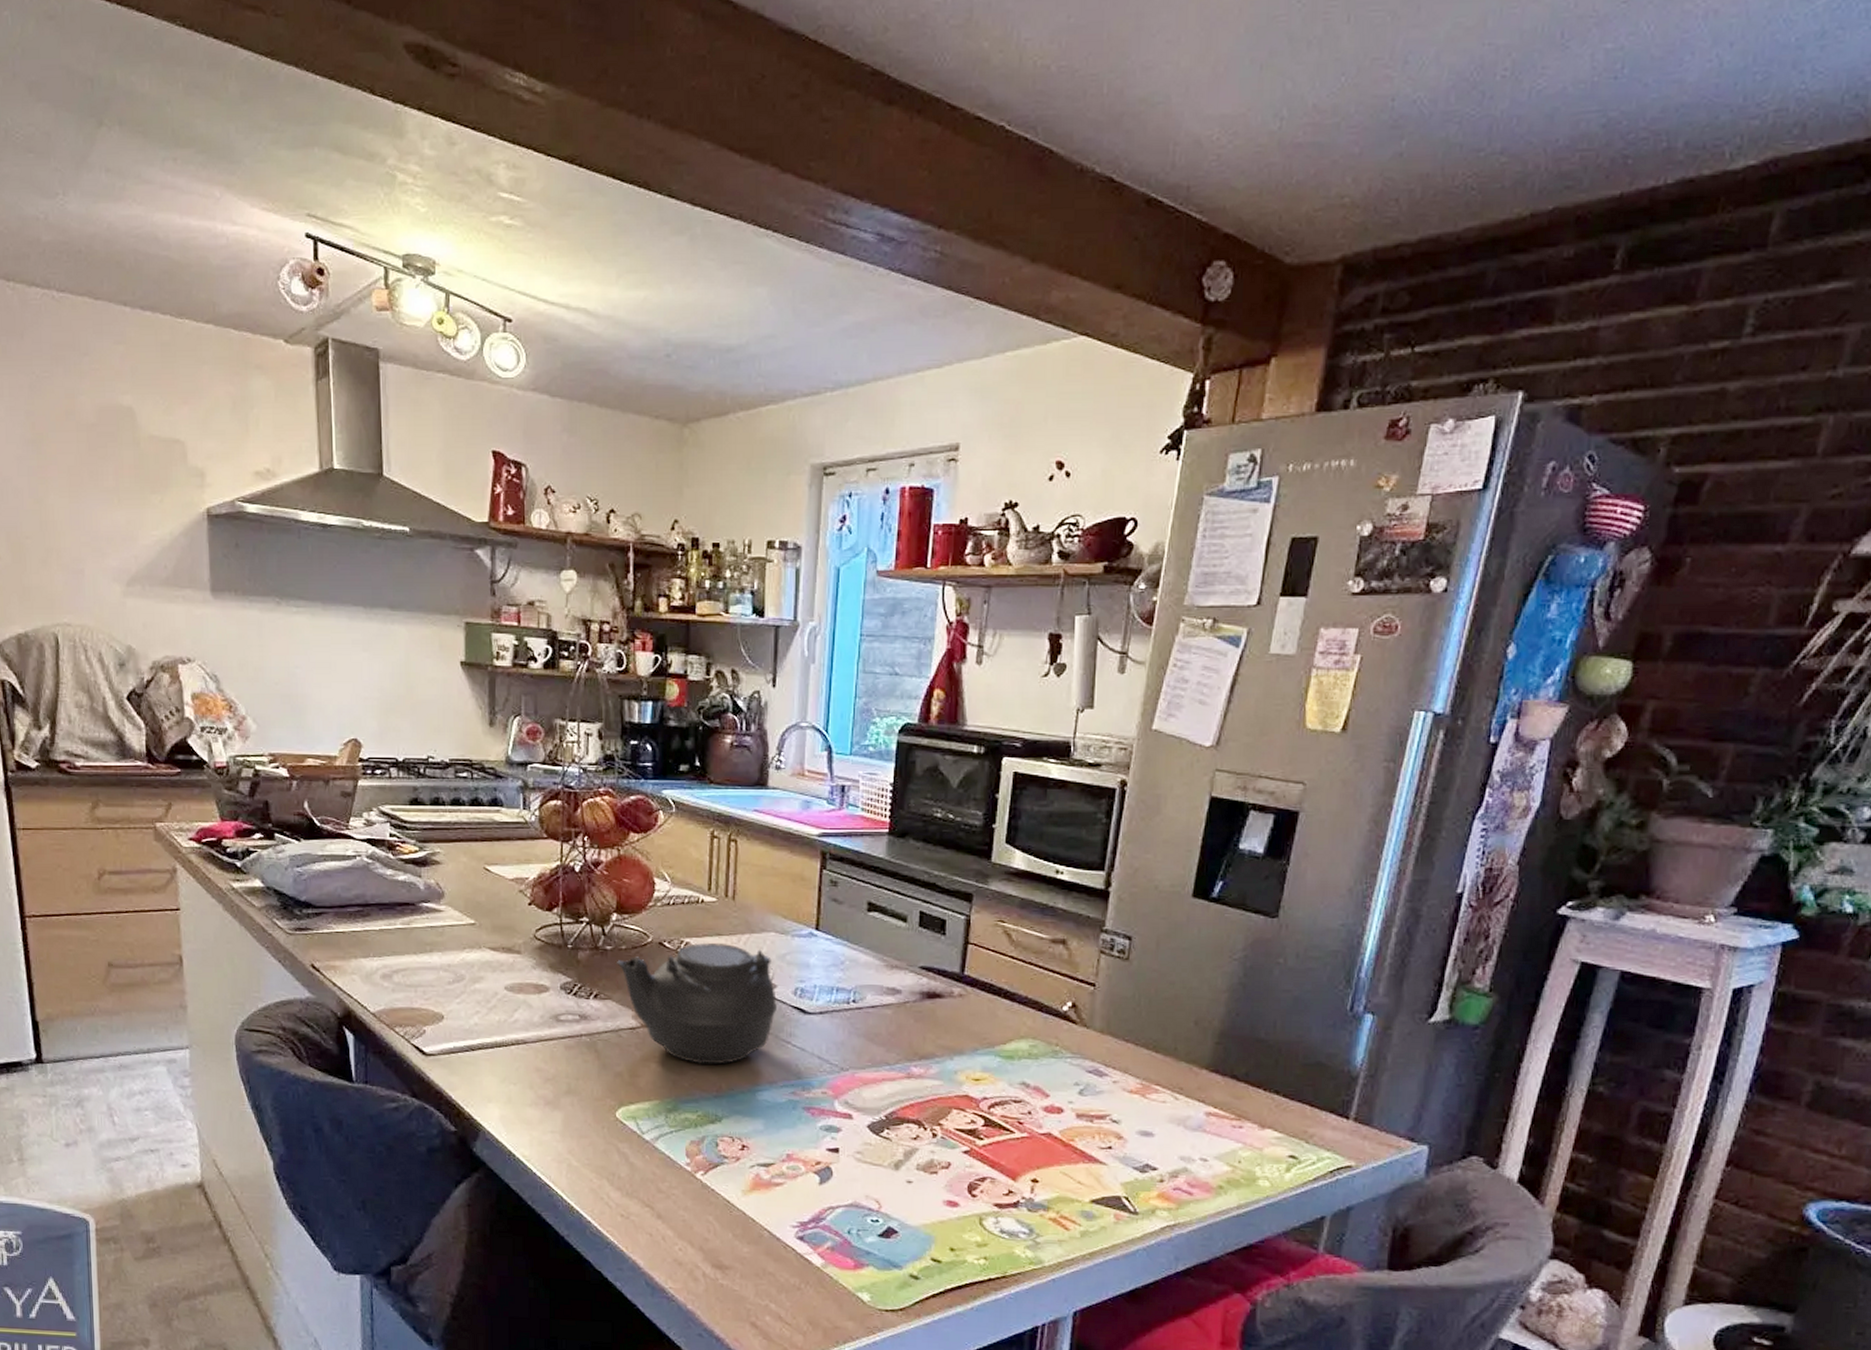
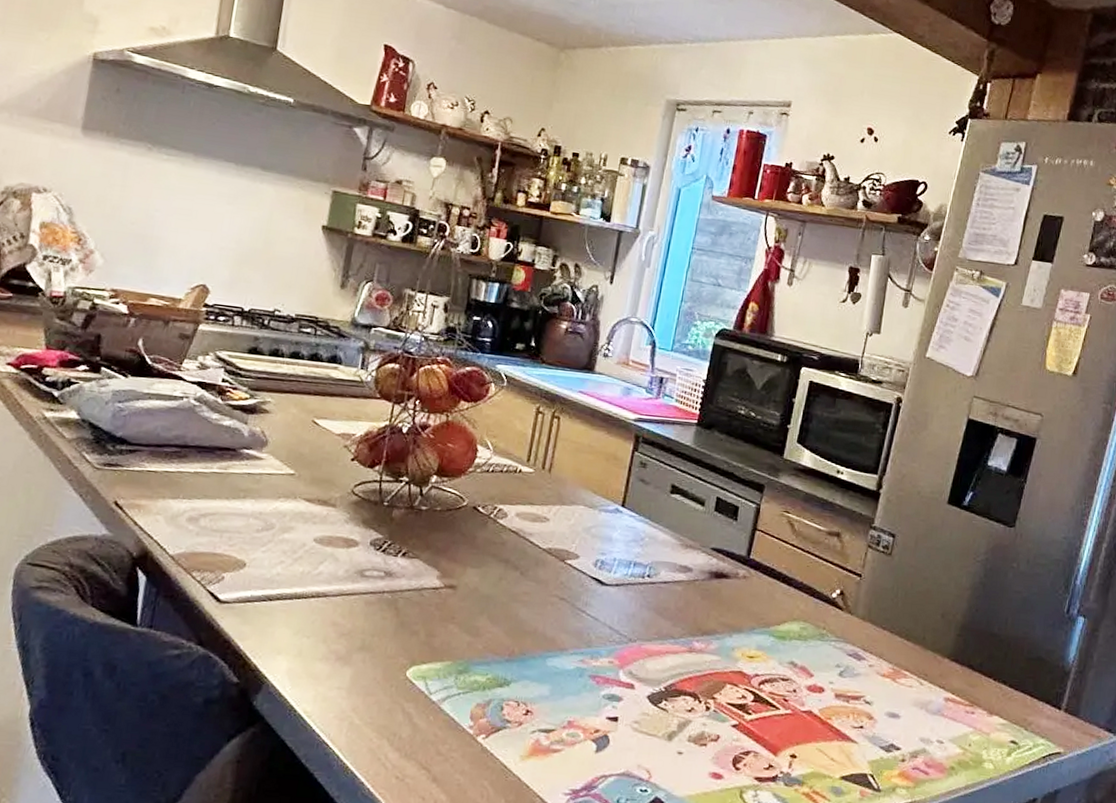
teapot: present [617,943,777,1065] -> none [430,510,579,629]

